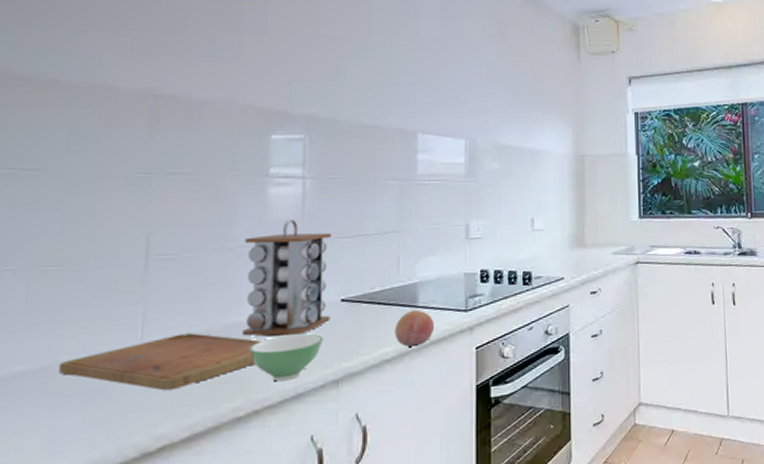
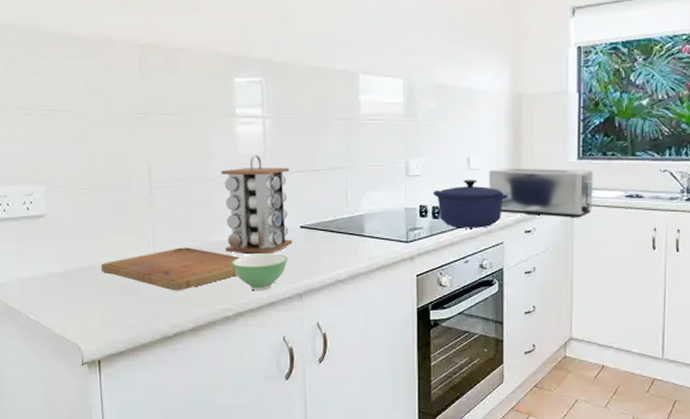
fruit: present [395,309,435,347] -> none [346,238,380,270]
cooking pot: none [495,241,573,293] -> present [433,179,508,228]
toaster: none [553,227,655,277] -> present [488,168,593,218]

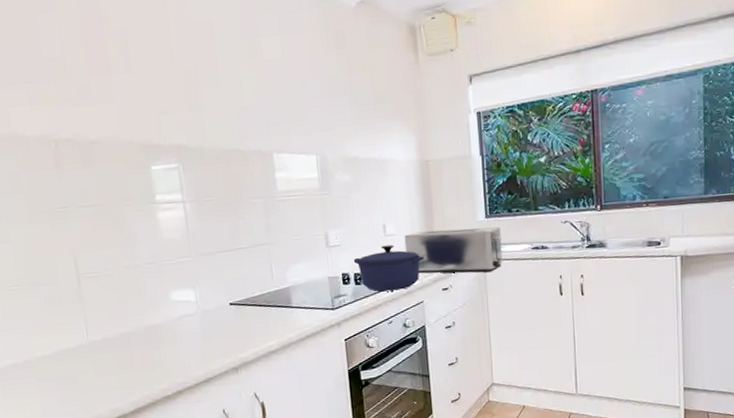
cutting board: present [101,247,240,291] -> none [37,333,174,377]
spice rack: present [220,154,293,255] -> none [146,238,224,335]
bowl: present [231,253,288,291] -> none [166,331,221,369]

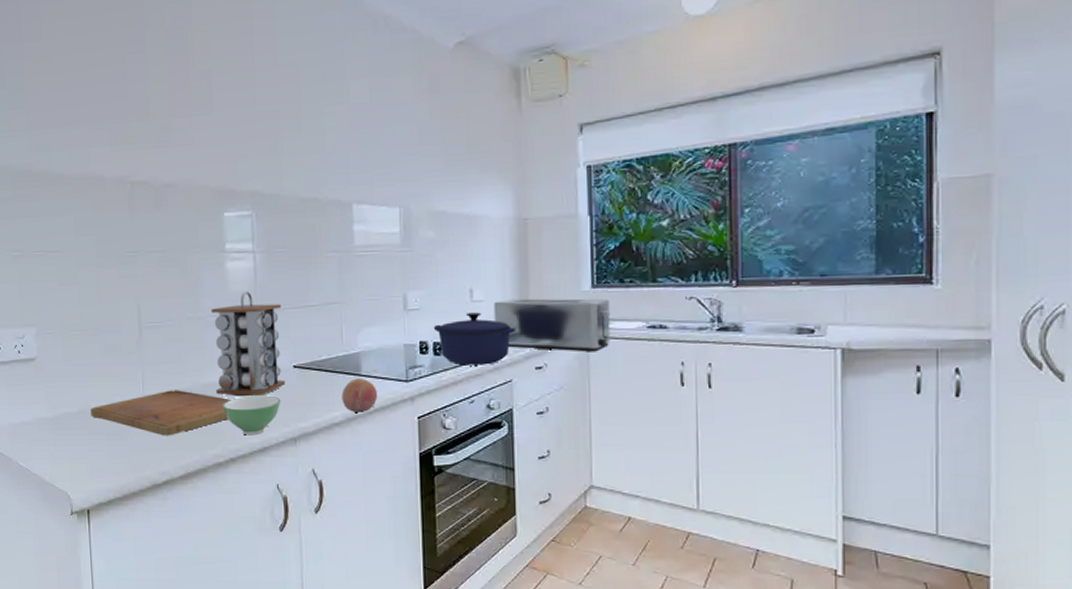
cutting board: none [37,333,174,377] -> present [91,390,231,436]
spice rack: none [146,238,224,335] -> present [211,291,286,397]
bowl: none [166,331,221,369] -> present [222,395,281,436]
fruit: none [275,309,309,340] -> present [341,378,378,412]

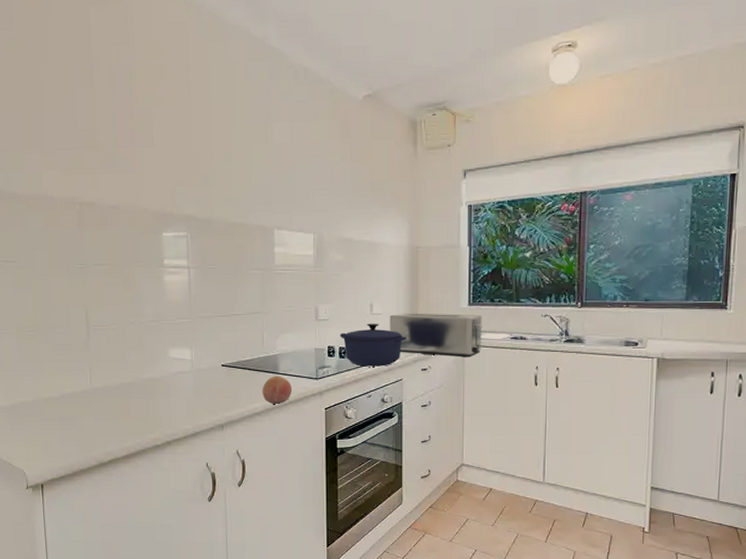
cutting board: present [91,390,231,436] -> none [44,384,168,423]
spice rack: present [211,291,286,397] -> none [150,301,215,390]
bowl: present [222,395,281,436] -> none [160,389,211,422]

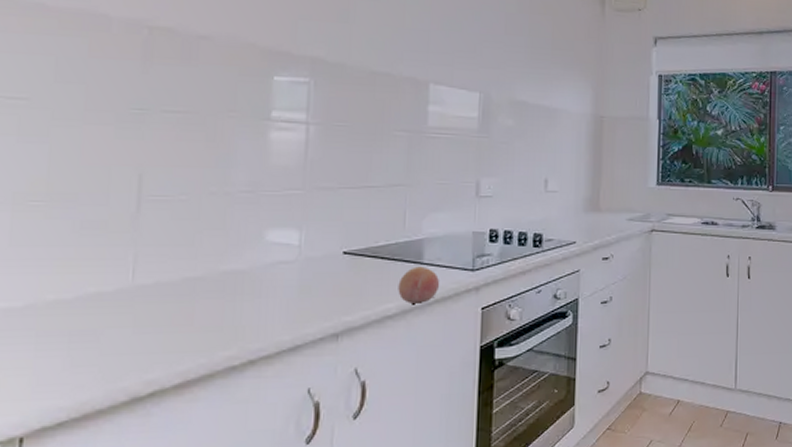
cooking pot: present [339,323,406,367] -> none [505,202,586,255]
toaster: present [389,313,482,358] -> none [566,191,671,245]

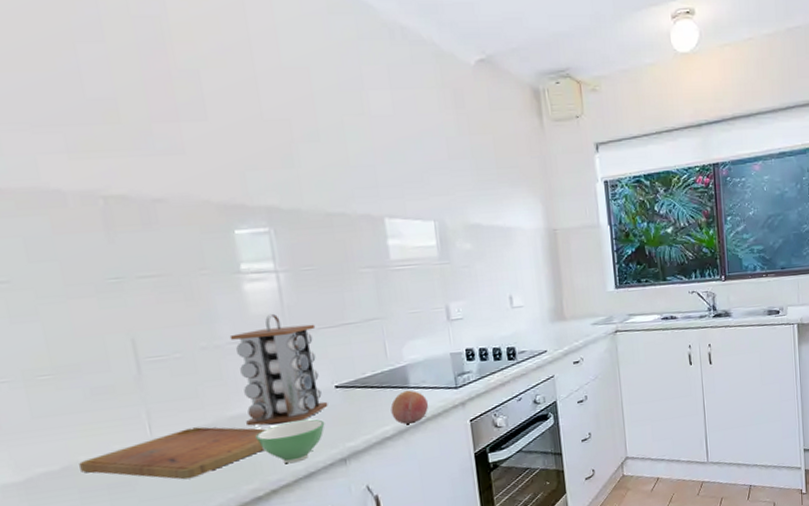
cutting board: none [45,278,259,336] -> present [79,426,266,480]
spice rack: none [239,166,336,287] -> present [229,313,328,426]
bowl: none [245,285,324,332] -> present [255,419,325,464]

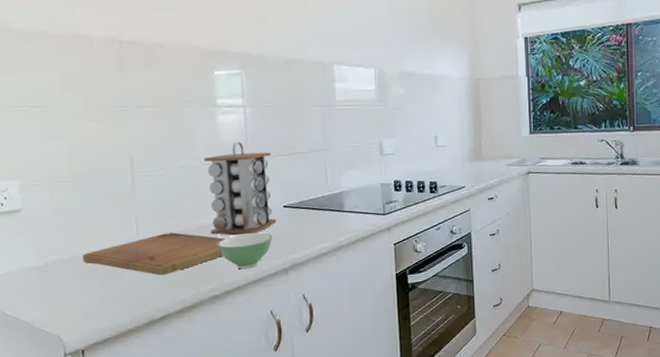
fruit: present [390,390,429,425] -> none [327,213,360,243]

